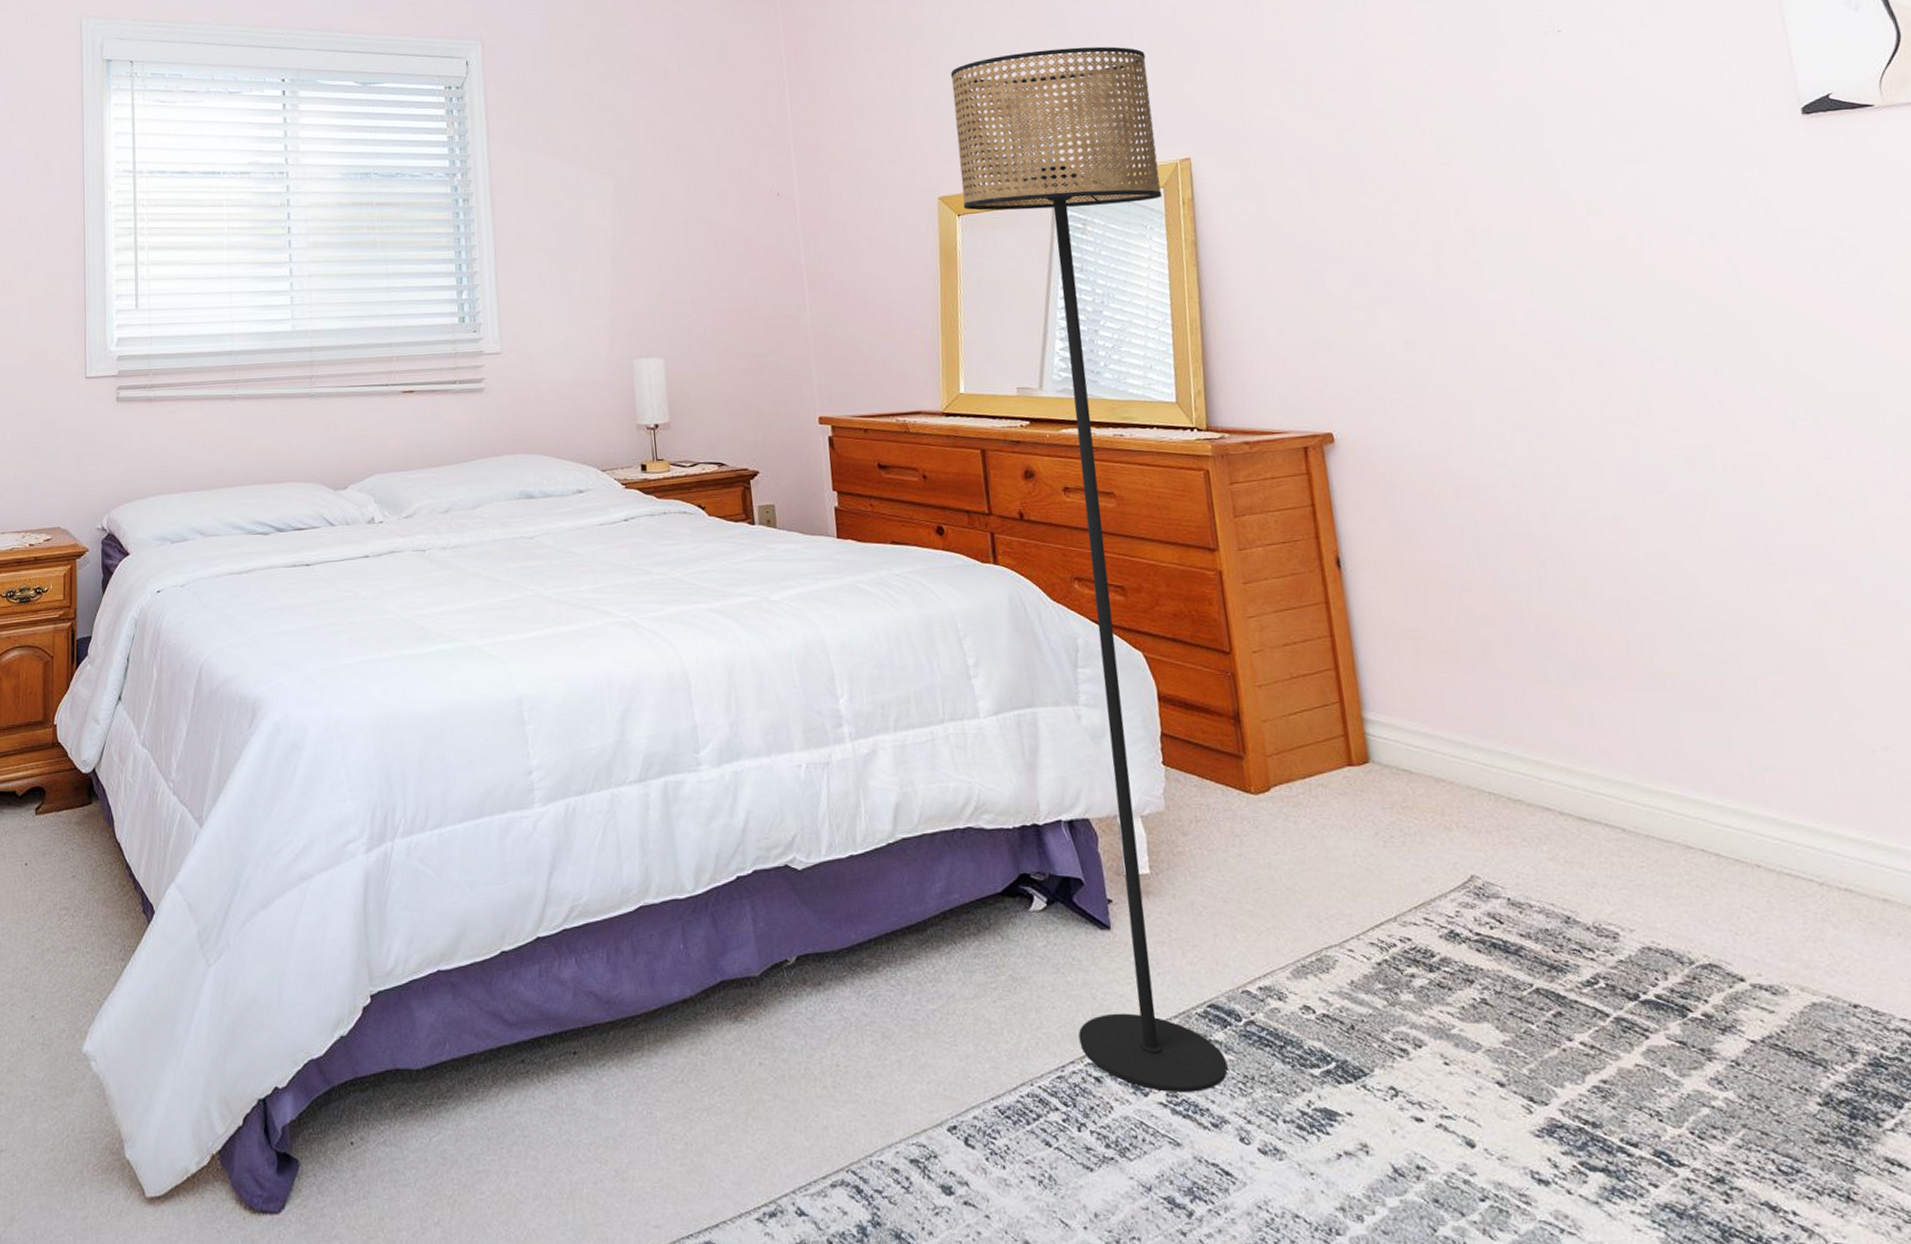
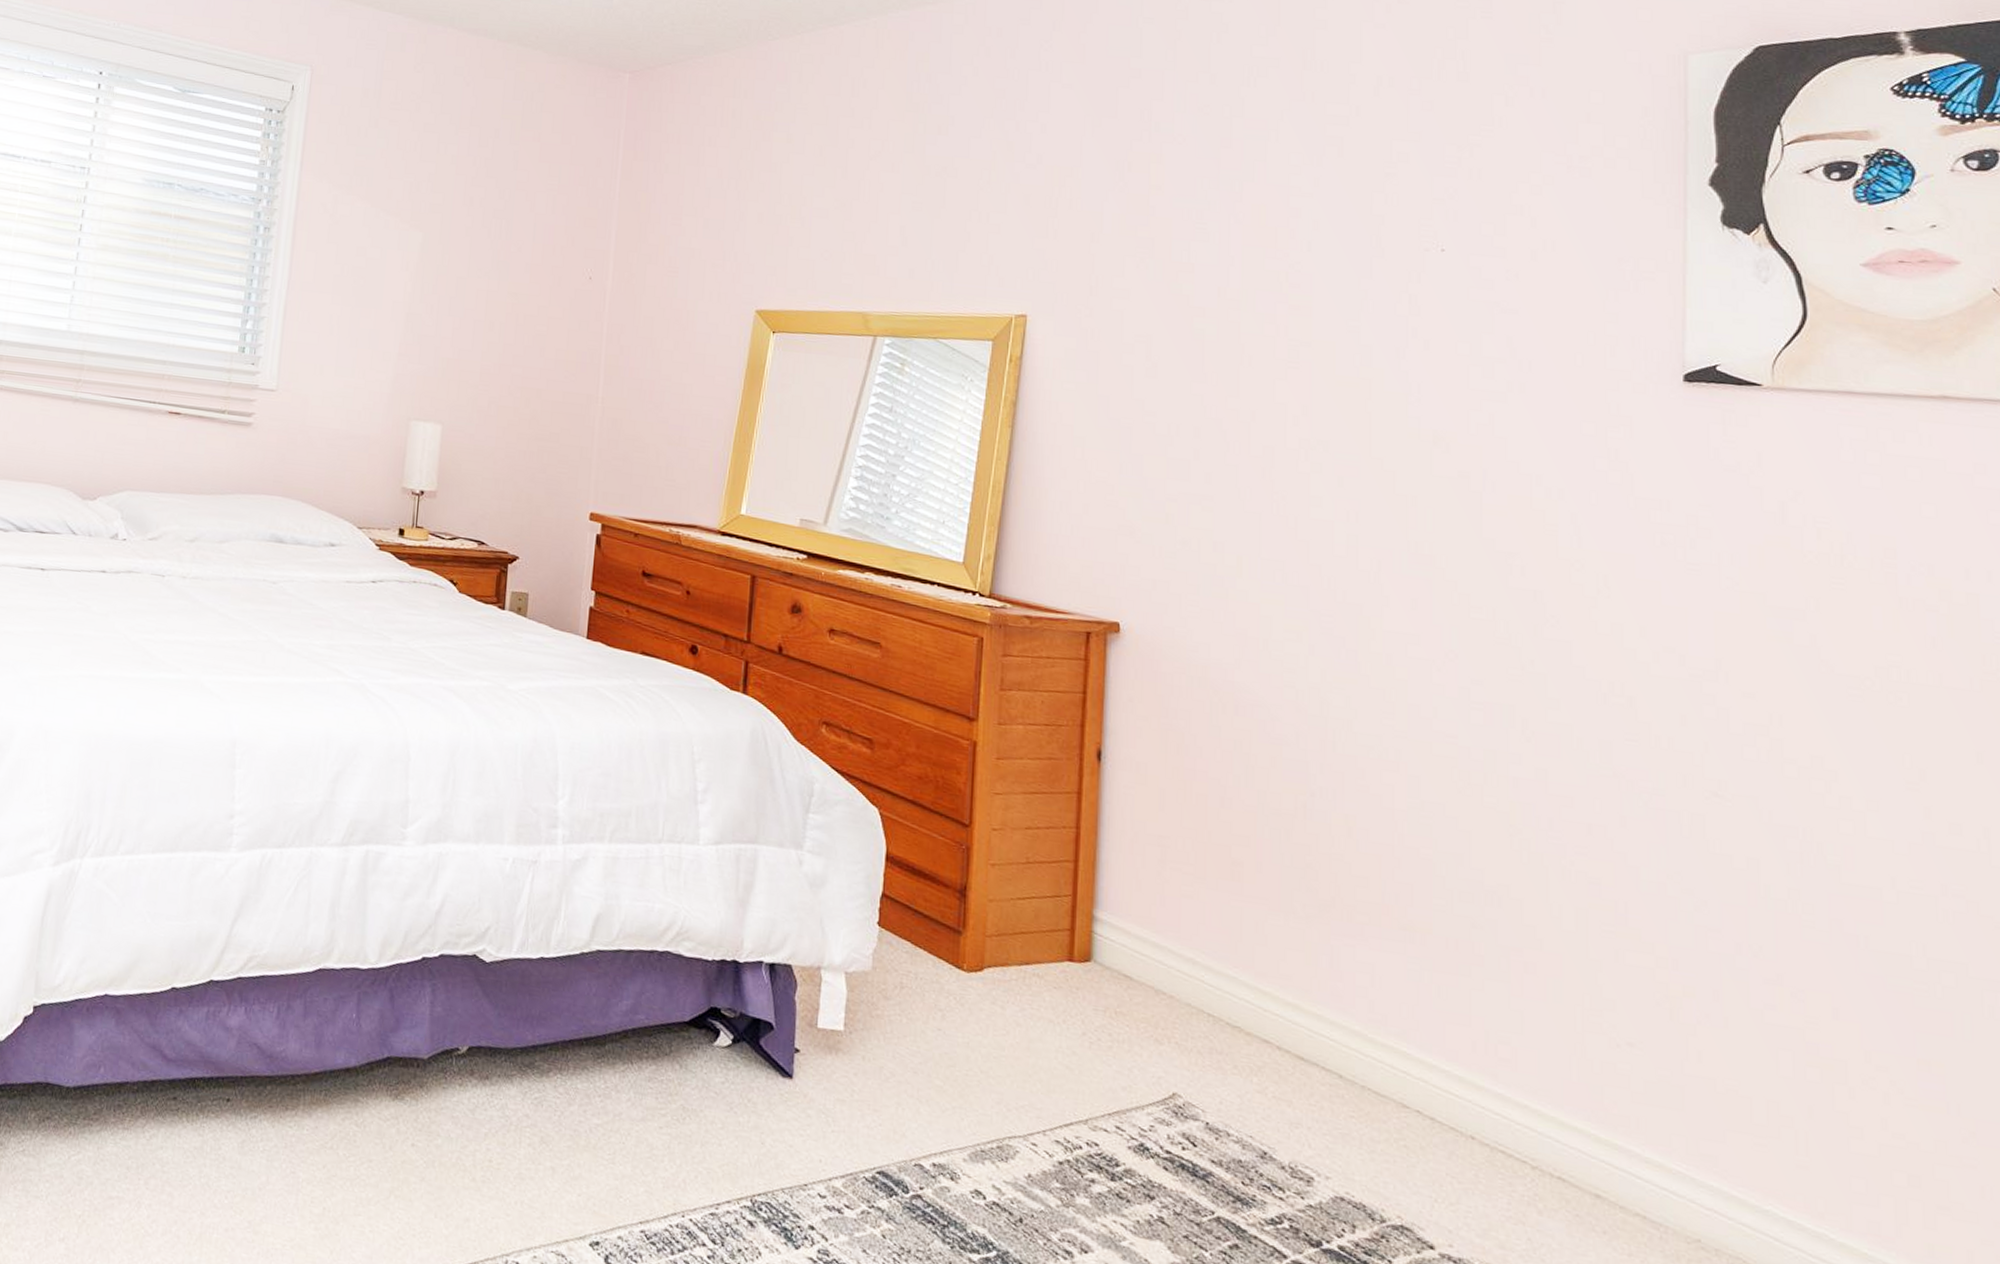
floor lamp: present [950,46,1228,1092] -> none [739,175,1000,1255]

